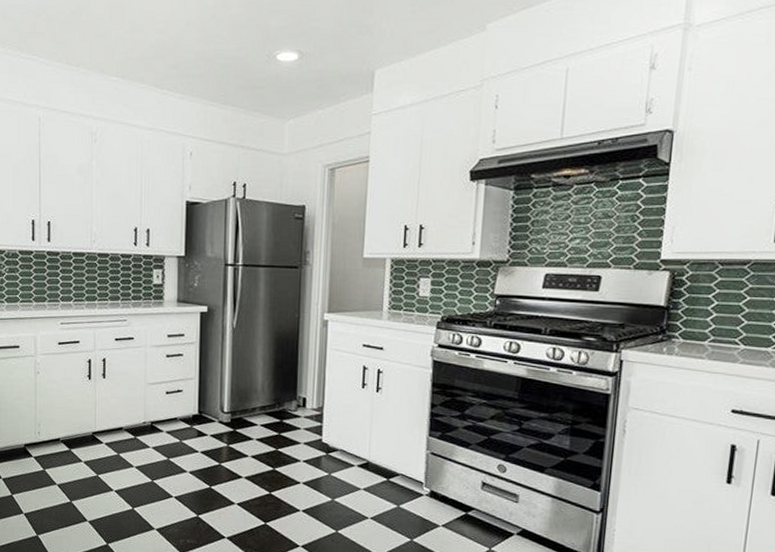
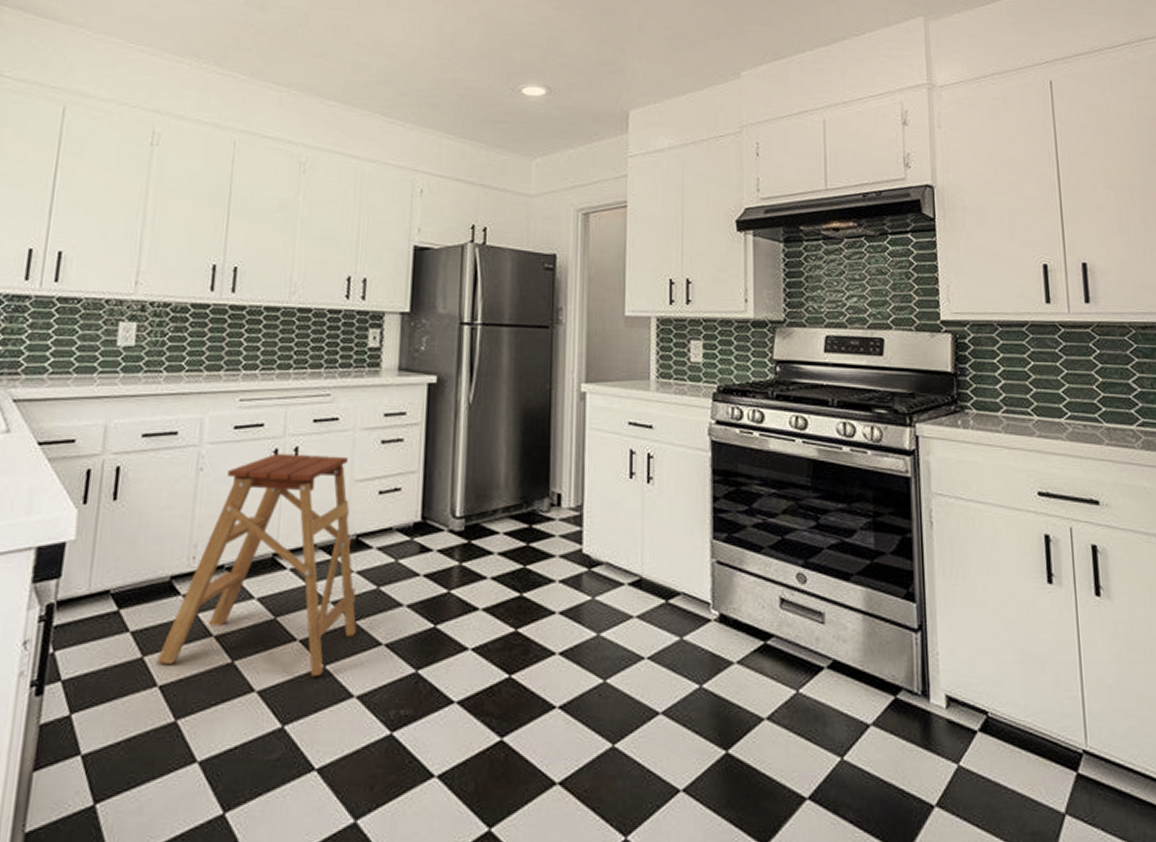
step ladder: none [21,362,154,515] -> present [157,453,357,677]

